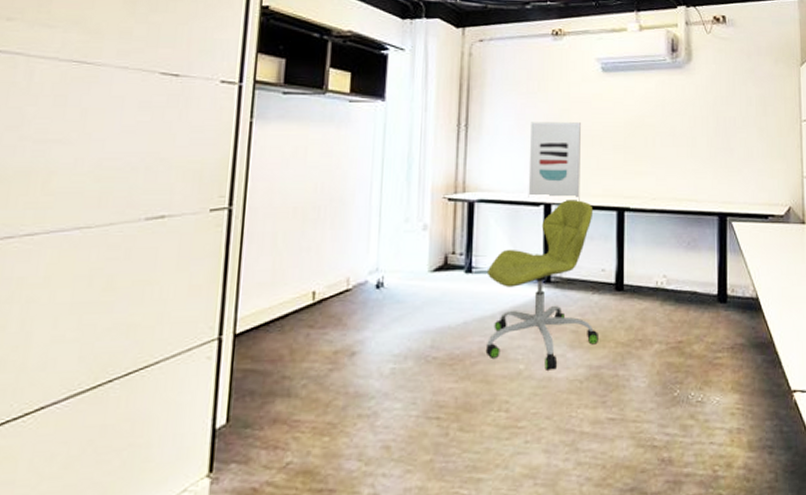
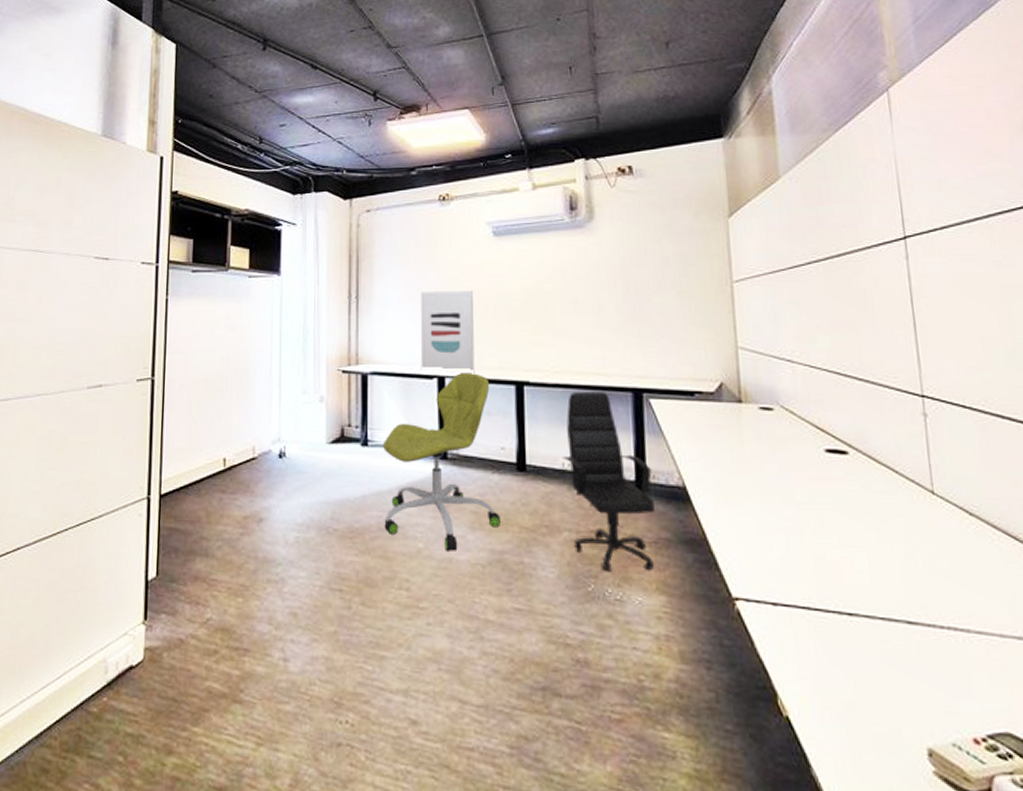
office chair: none [656,216,734,377] -> present [562,392,656,572]

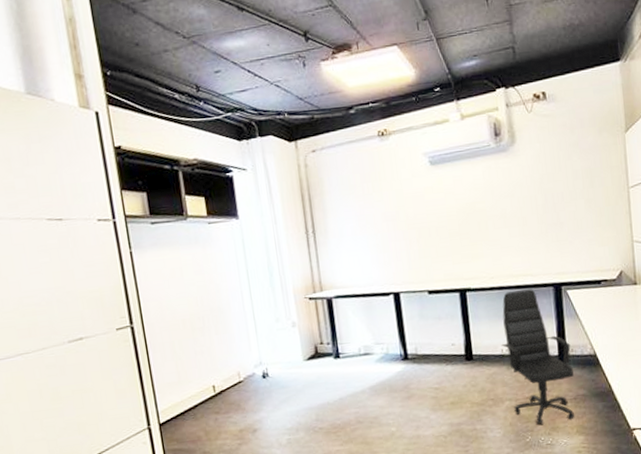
office chair: present [382,373,500,551] -> none [352,286,456,430]
wall art: present [420,291,475,374] -> none [371,216,425,289]

